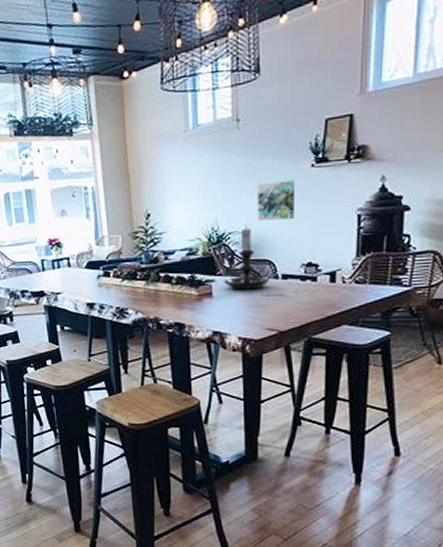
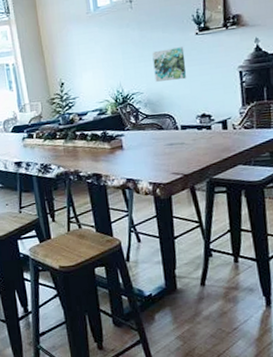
candle holder: present [224,224,270,290] -> none [132,86,172,142]

